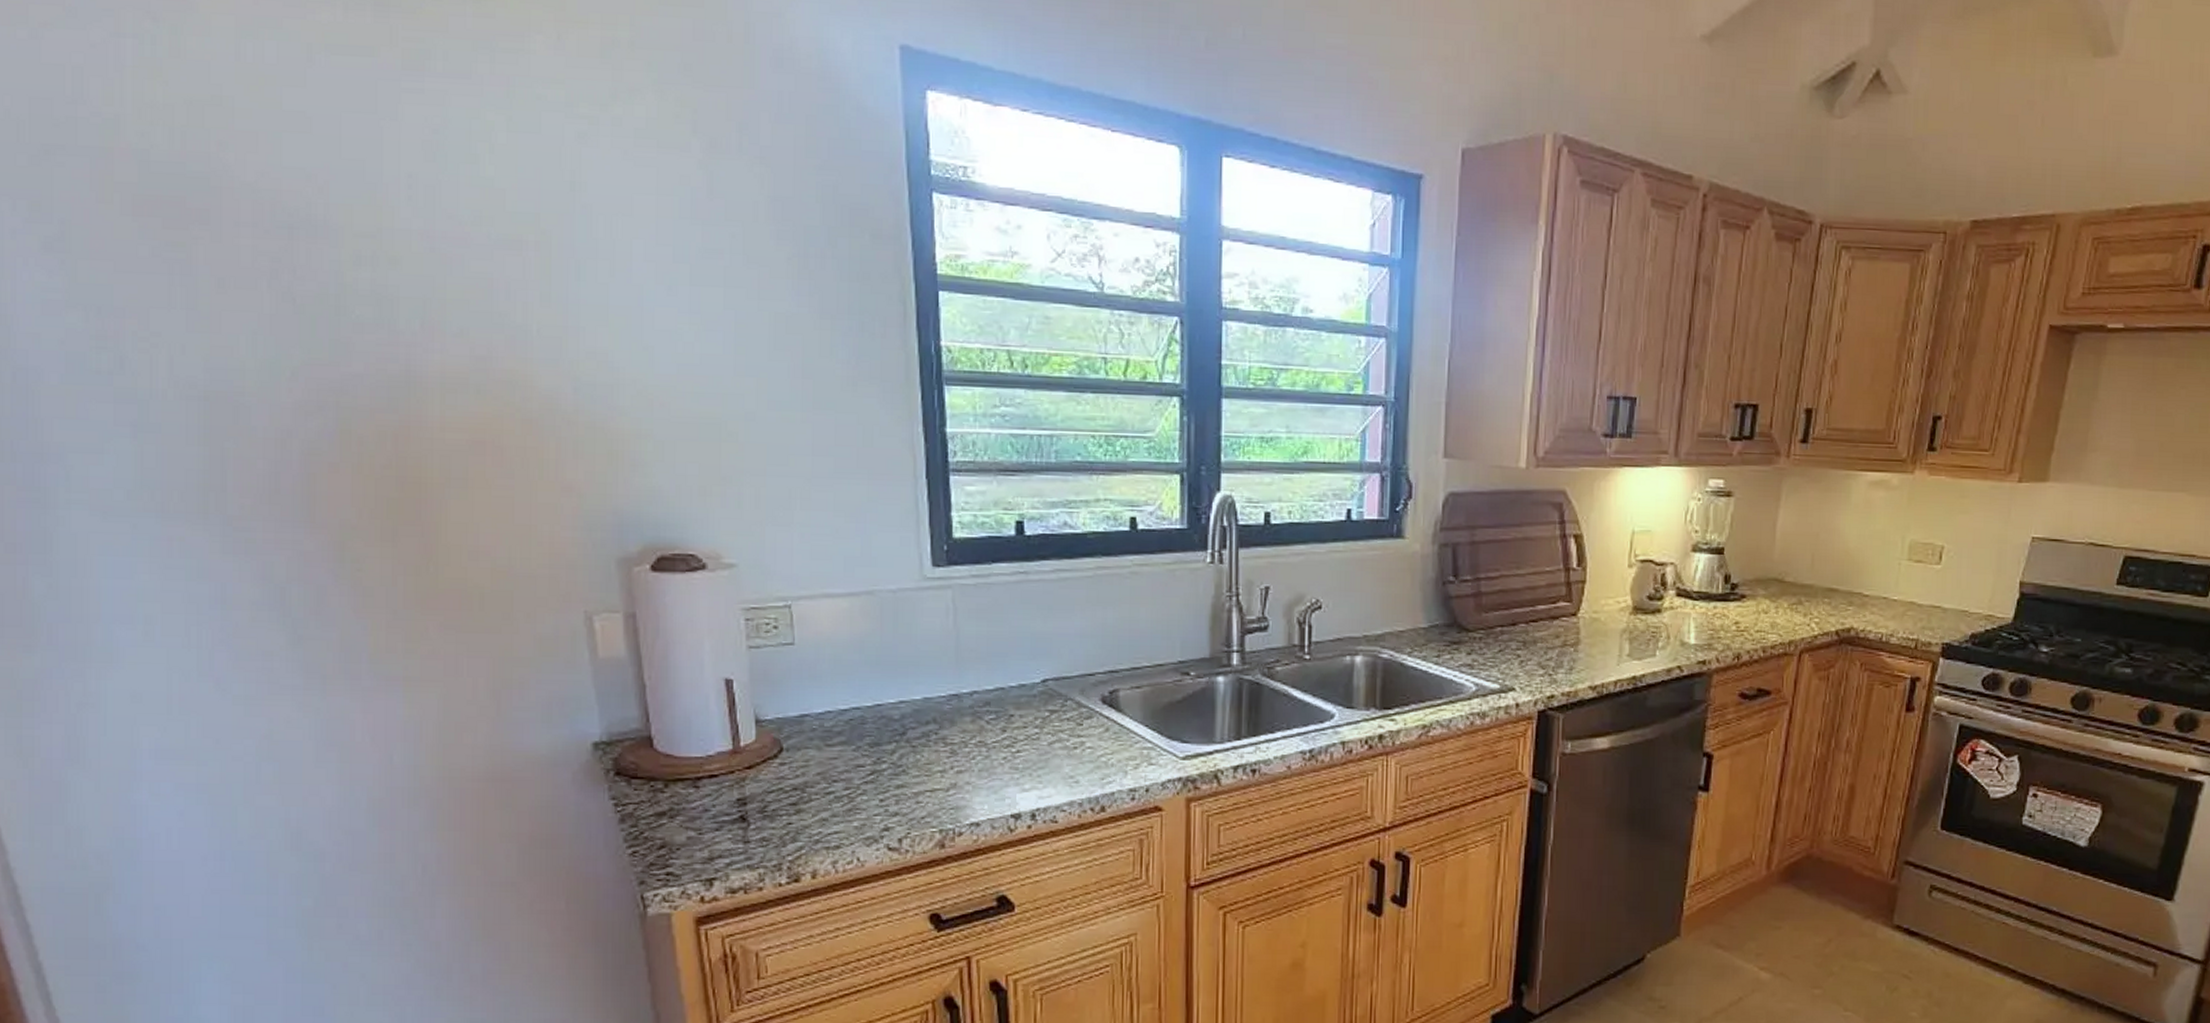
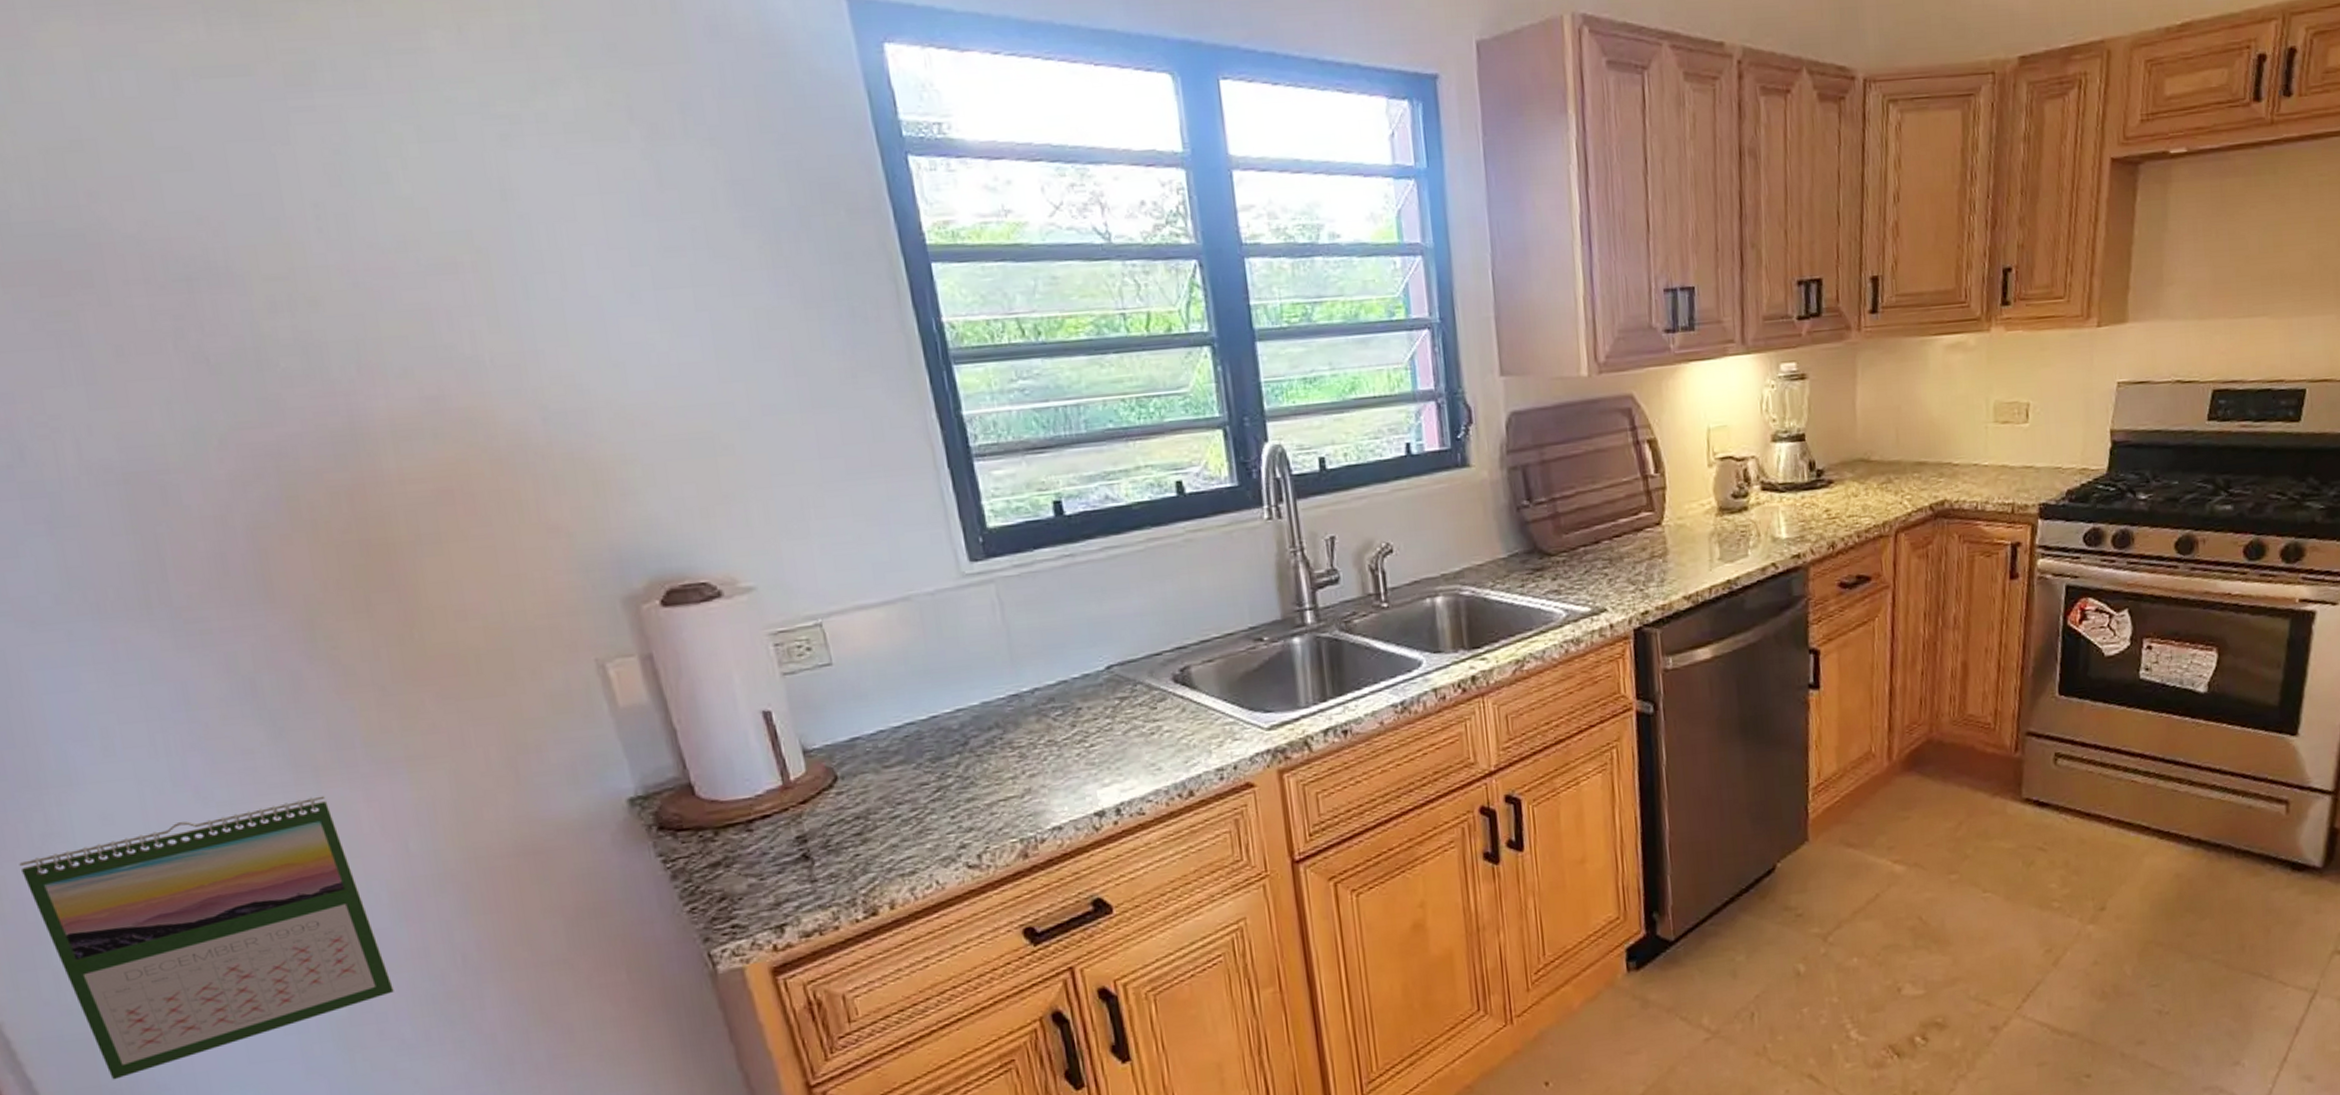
calendar: none [54,702,357,935] -> present [19,795,394,1080]

